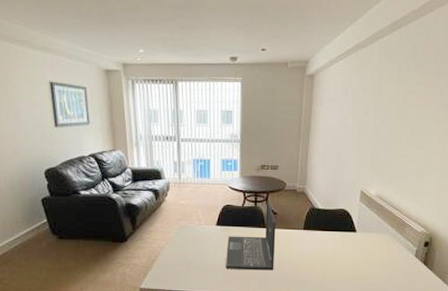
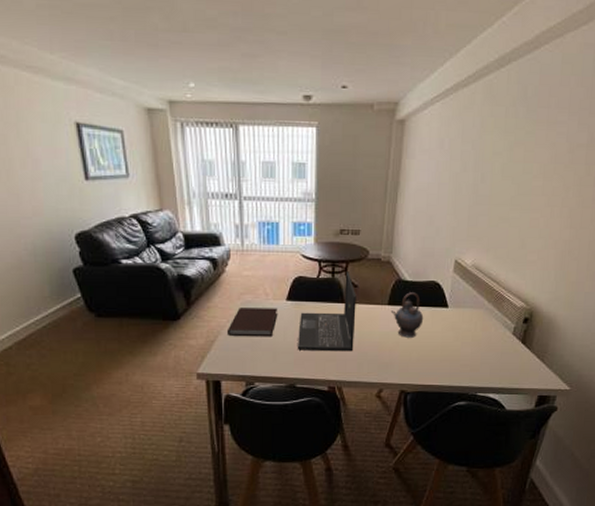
notebook: none [165,232,209,257] -> present [226,308,278,337]
teapot: none [306,219,335,259] -> present [390,292,424,338]

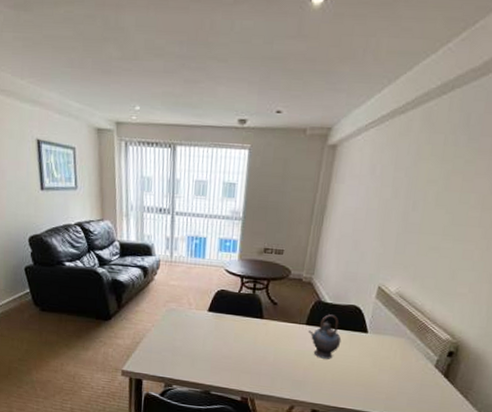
notebook: present [226,308,278,337] -> none [151,314,199,344]
laptop: present [297,271,357,352] -> none [214,289,275,366]

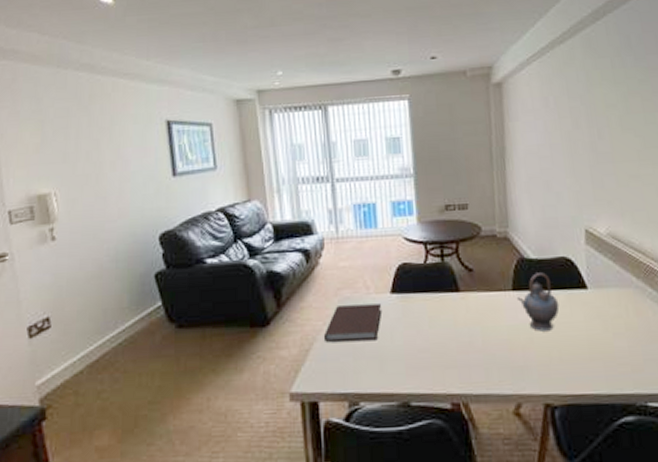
notebook: none [151,314,199,344] -> present [323,304,382,343]

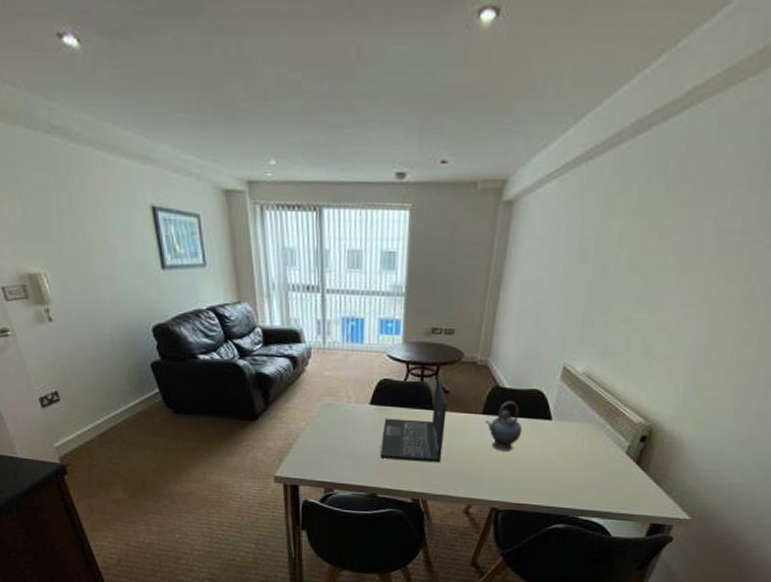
notebook: present [323,304,382,343] -> none [305,410,361,443]
laptop: none [407,253,478,356] -> present [379,375,447,463]

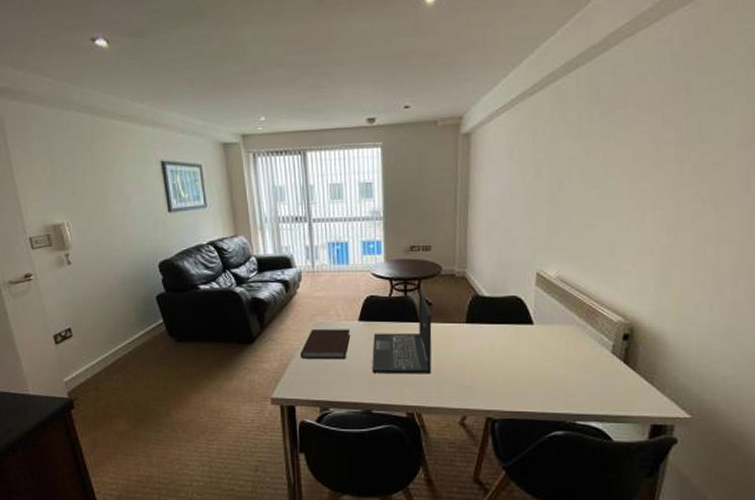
notebook: none [305,410,361,443] -> present [299,329,351,360]
teapot: present [484,401,523,452] -> none [469,309,507,358]

